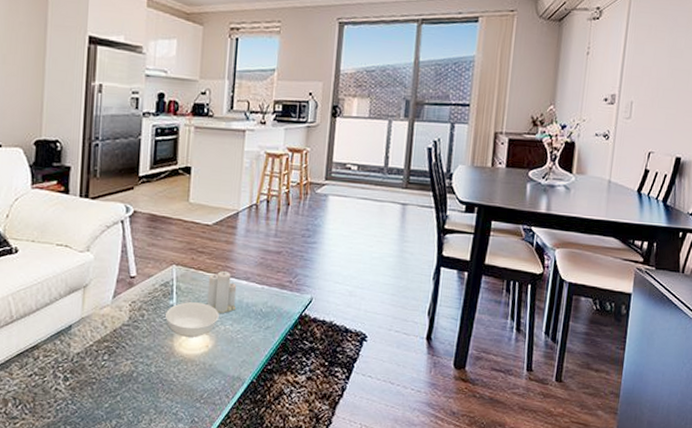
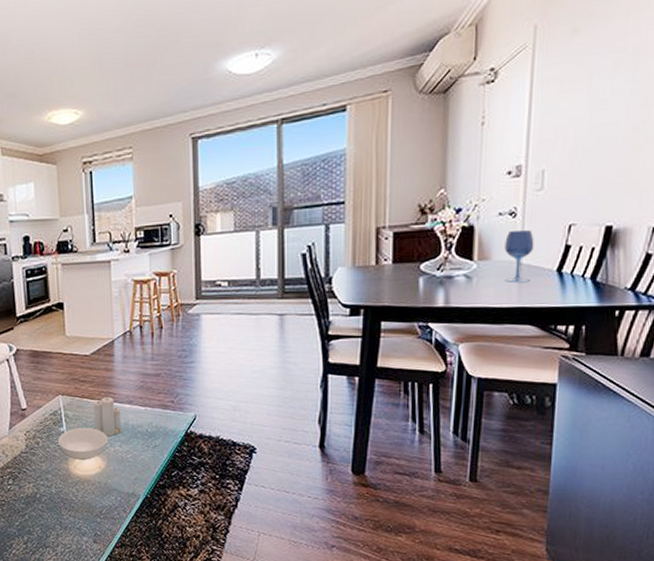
wineglass: none [597,151,622,199] -> present [504,230,534,283]

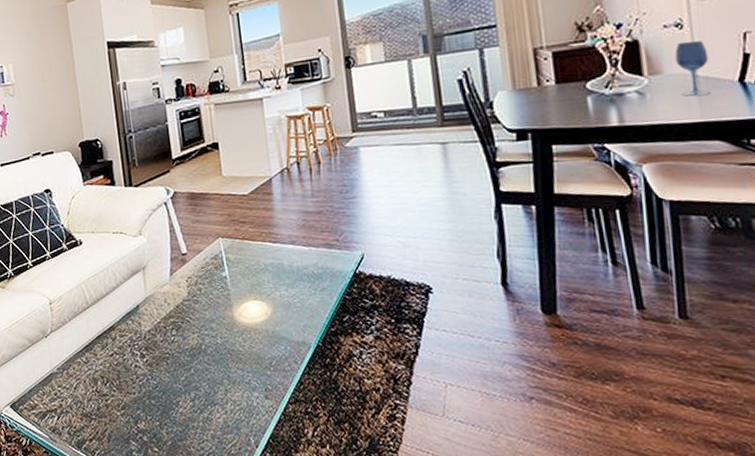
bowl: present [58,428,108,460] -> none [221,271,272,306]
candle: present [93,395,122,436] -> none [254,236,287,279]

